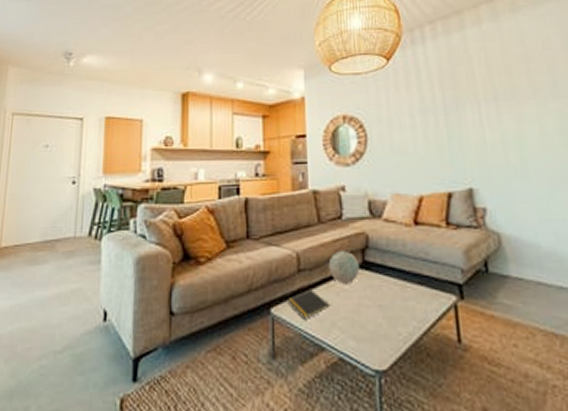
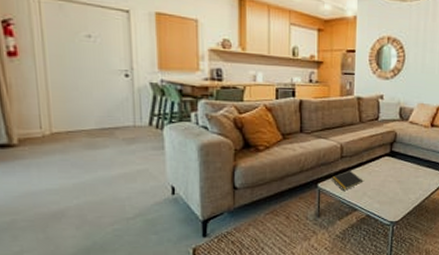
decorative ball: present [328,250,360,283] -> none [364,143,388,166]

